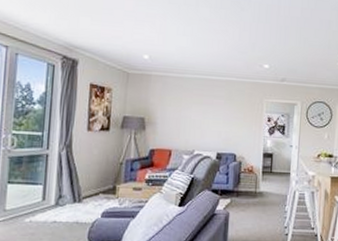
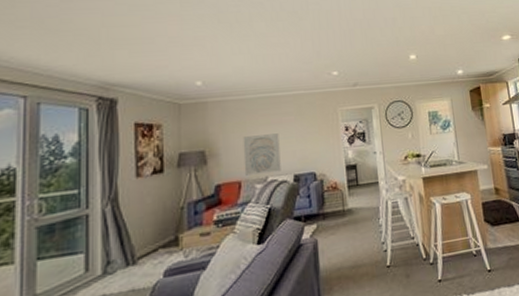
wall art: none [175,111,209,148] -> present [243,133,281,176]

